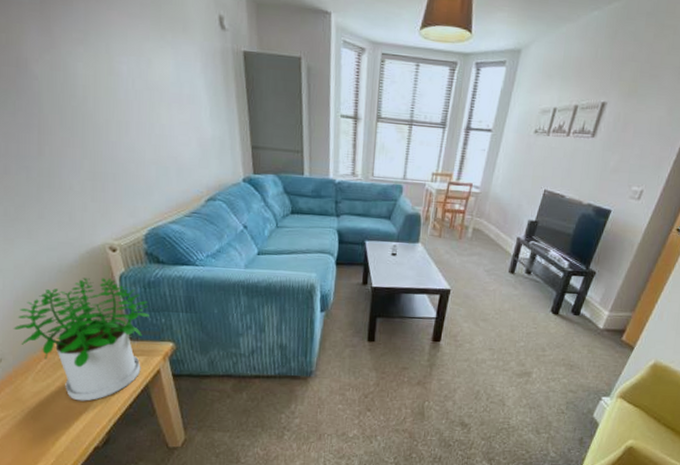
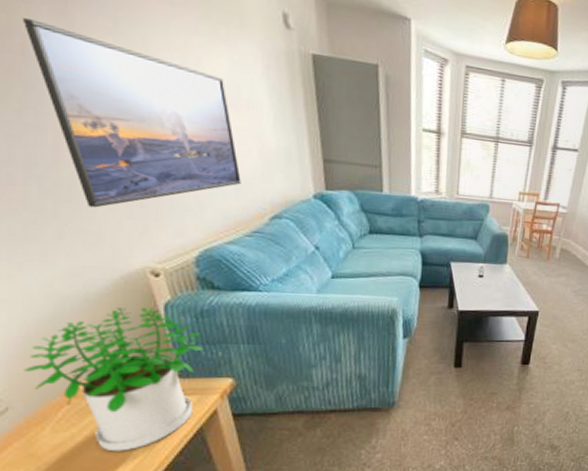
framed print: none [17,36,183,193] -> present [22,18,241,208]

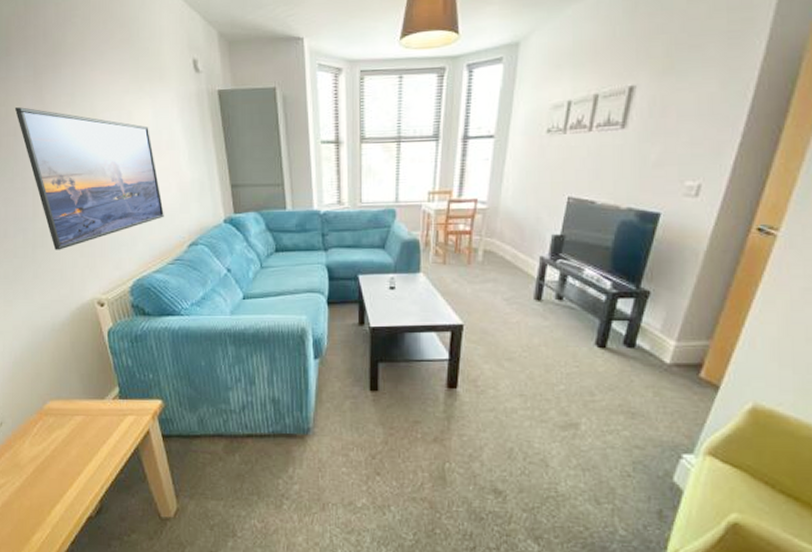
potted plant: present [23,307,203,452] -> none [12,334,137,466]

